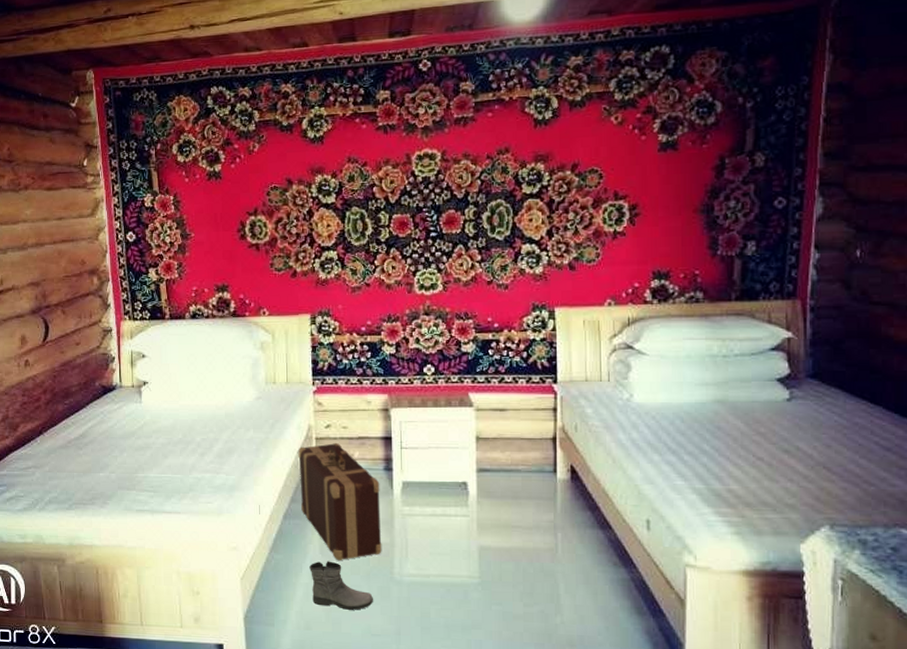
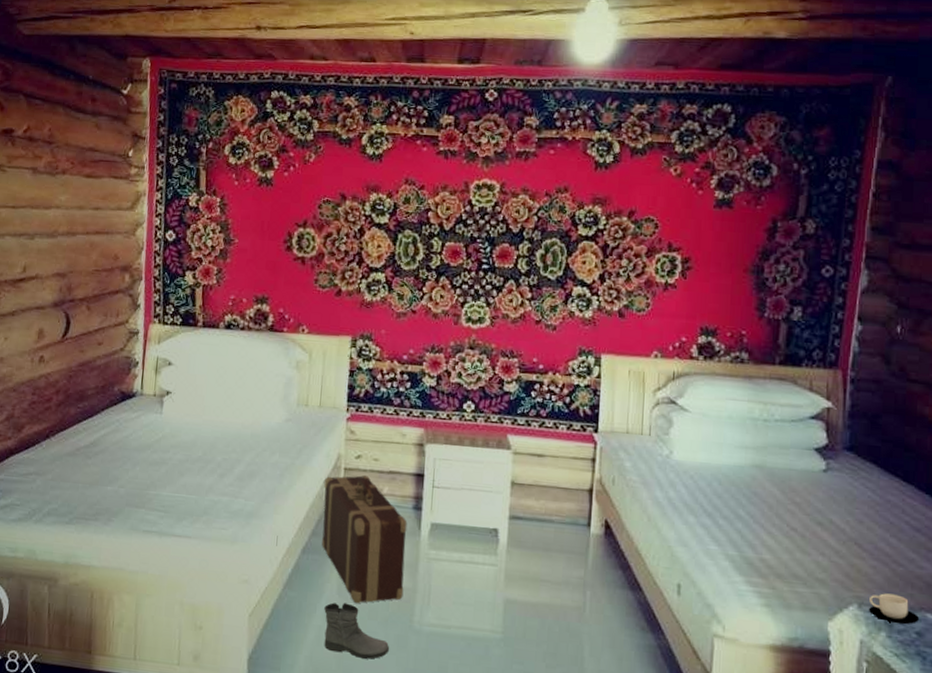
cup: none [840,513,895,542] -> present [868,593,920,625]

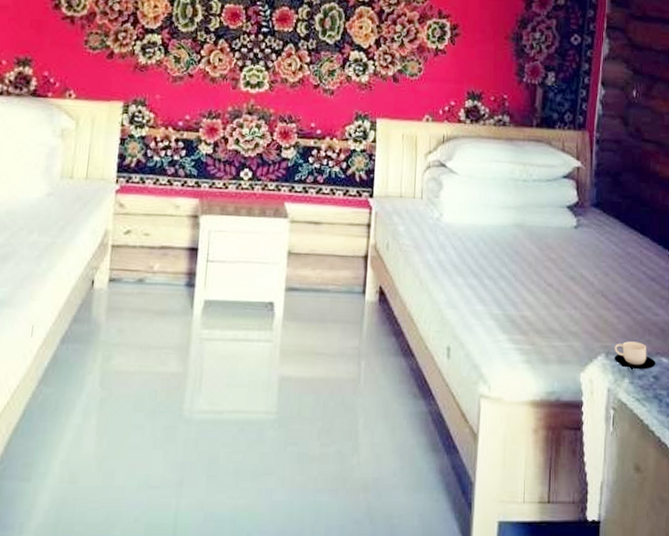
suitcase: present [322,474,408,604] -> none [84,251,179,396]
boot: present [324,602,390,660] -> none [83,395,157,457]

